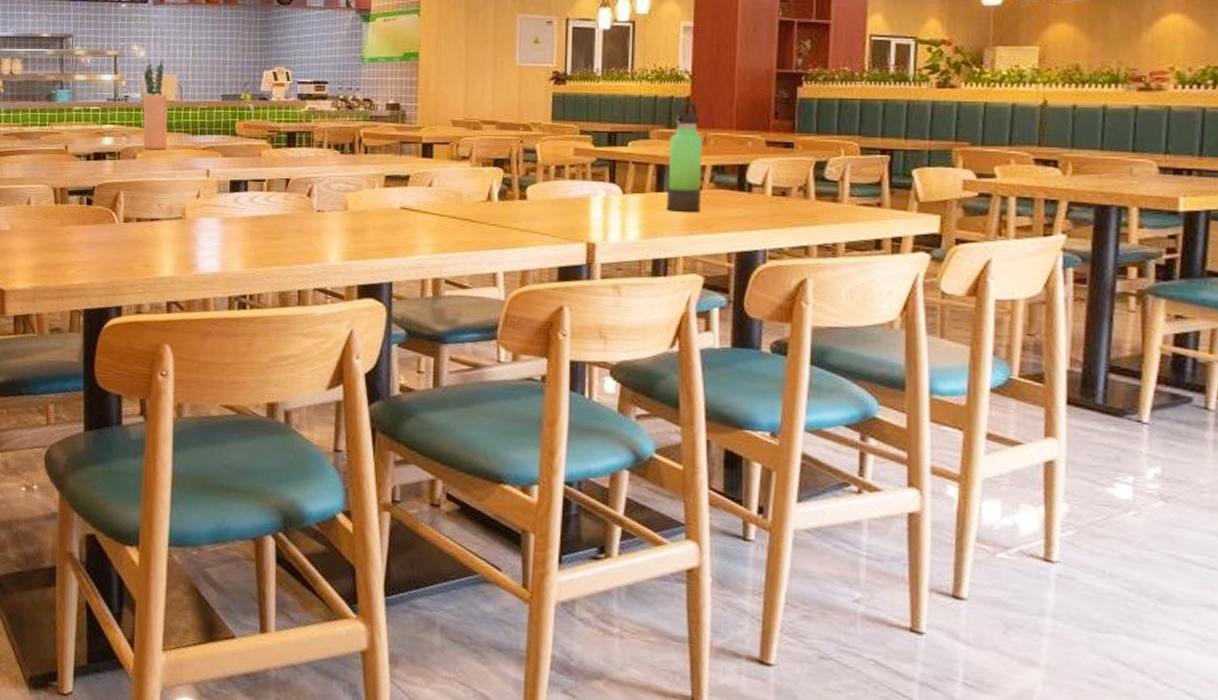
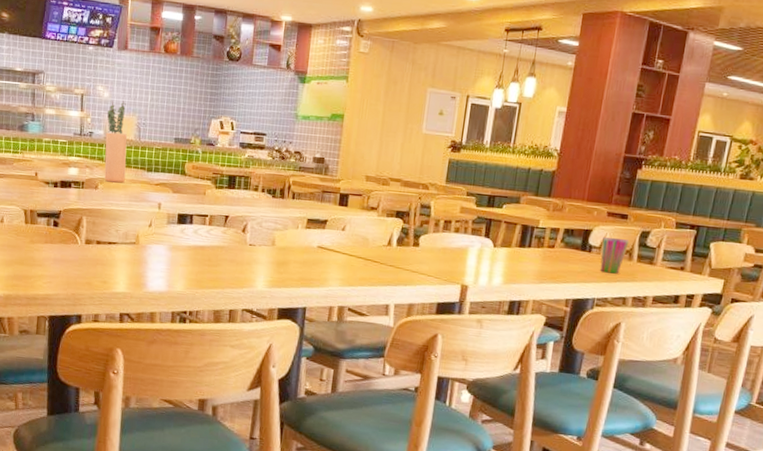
thermos bottle: present [666,103,703,214] -> none [525,175,561,267]
cup: none [765,173,801,217] -> present [600,237,630,274]

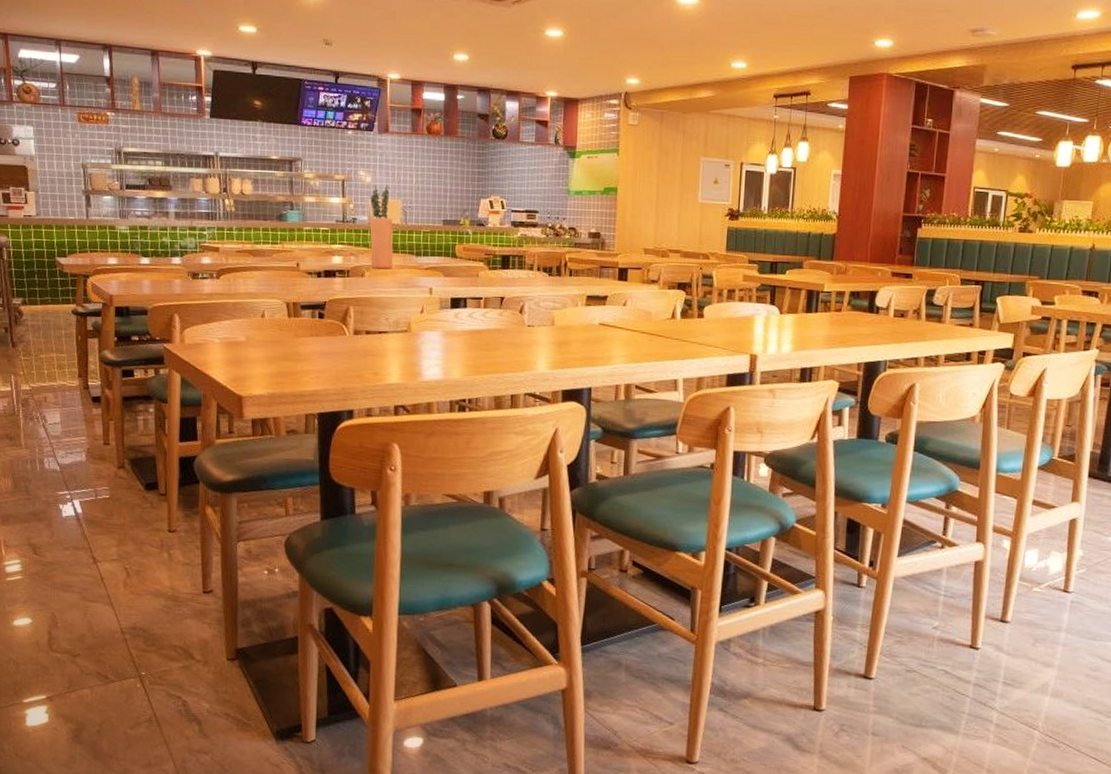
cup: present [600,237,630,274] -> none [888,298,916,334]

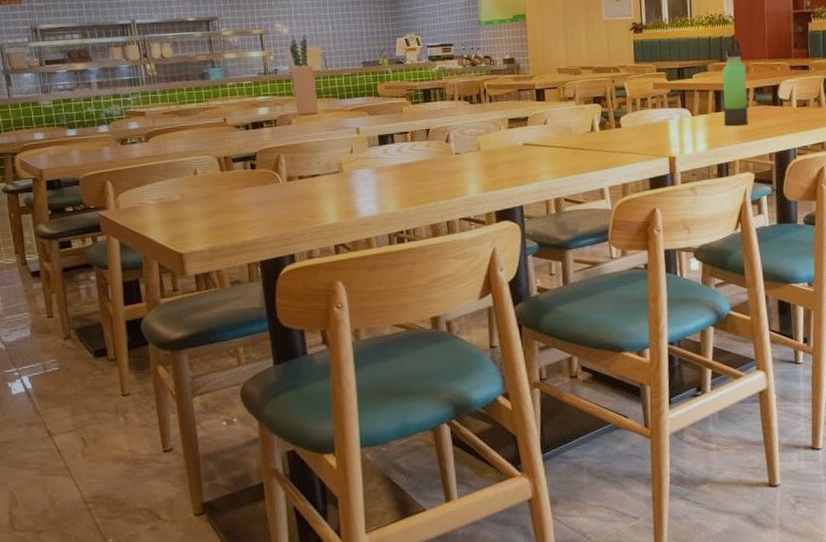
thermos bottle: none [813,238,844,331] -> present [722,40,748,127]

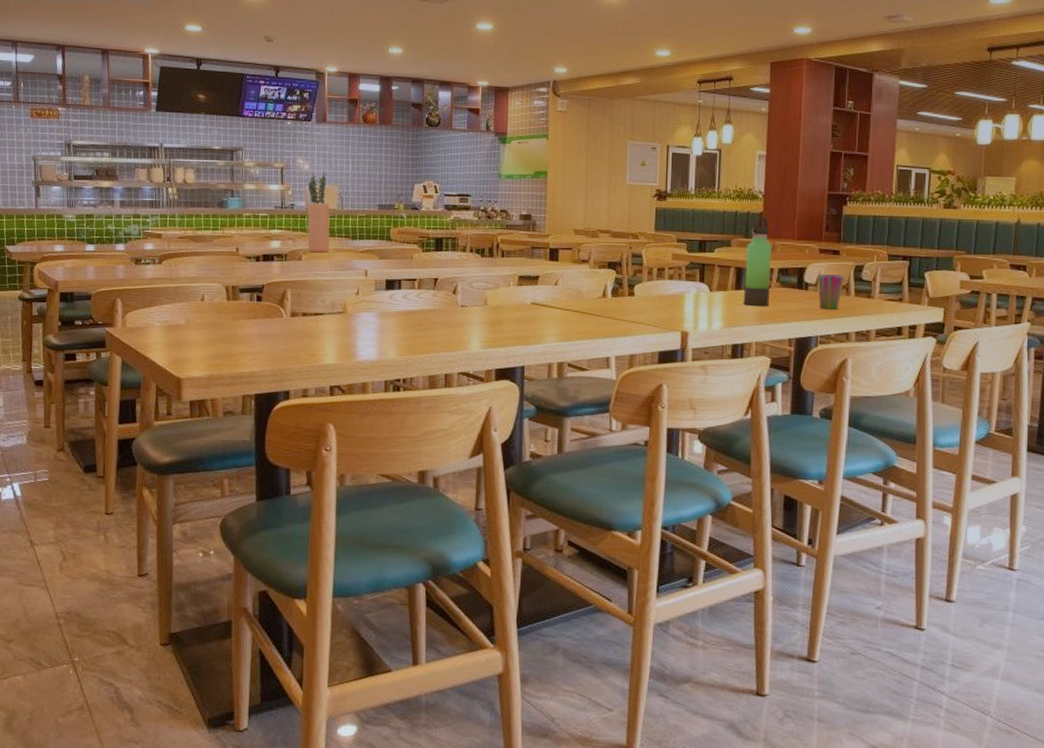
cup: none [791,88,815,123] -> present [818,274,844,310]

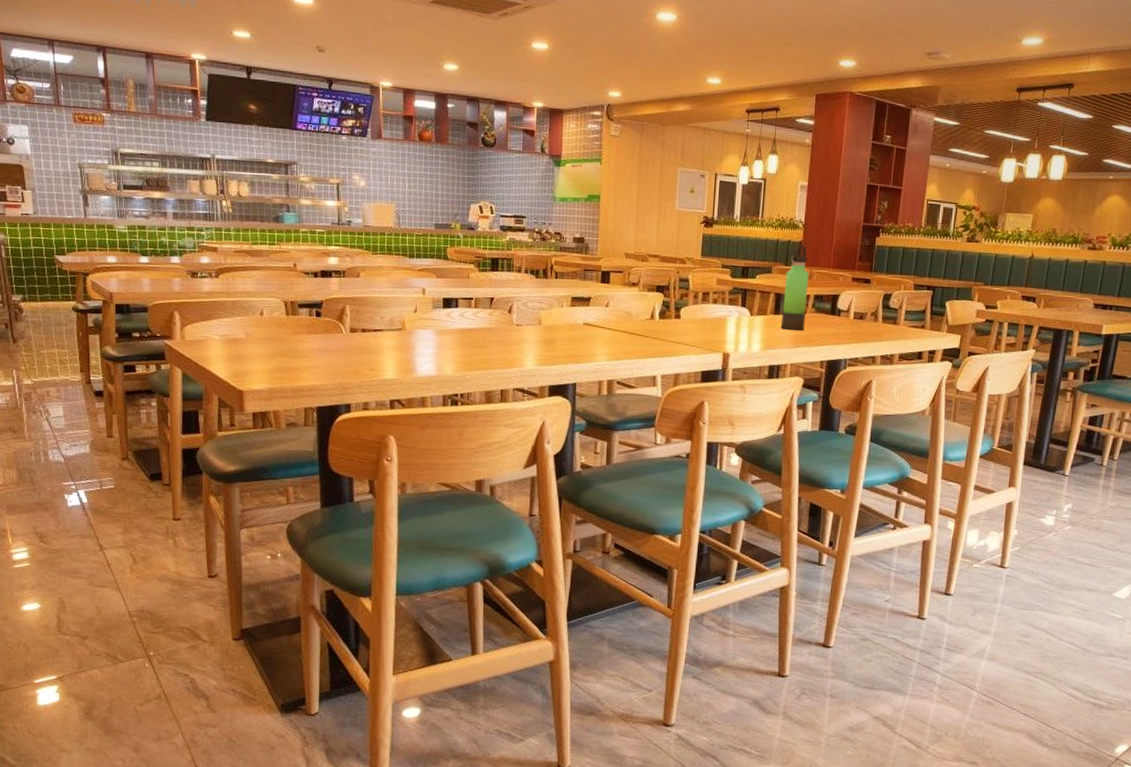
vase: present [307,172,330,253] -> none [364,189,388,270]
cup: present [818,274,844,310] -> none [849,301,874,335]

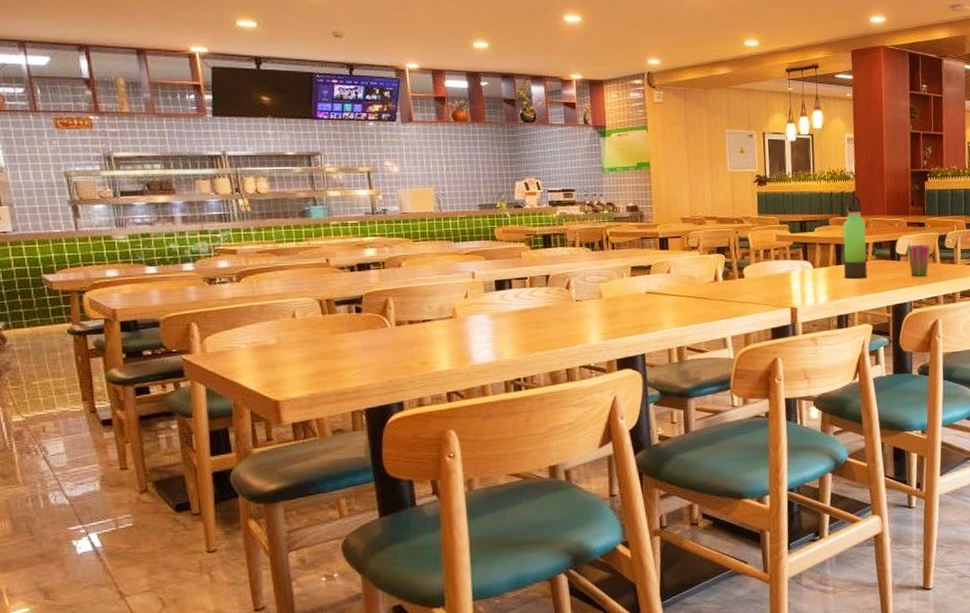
cup: none [849,301,874,335] -> present [908,245,931,277]

